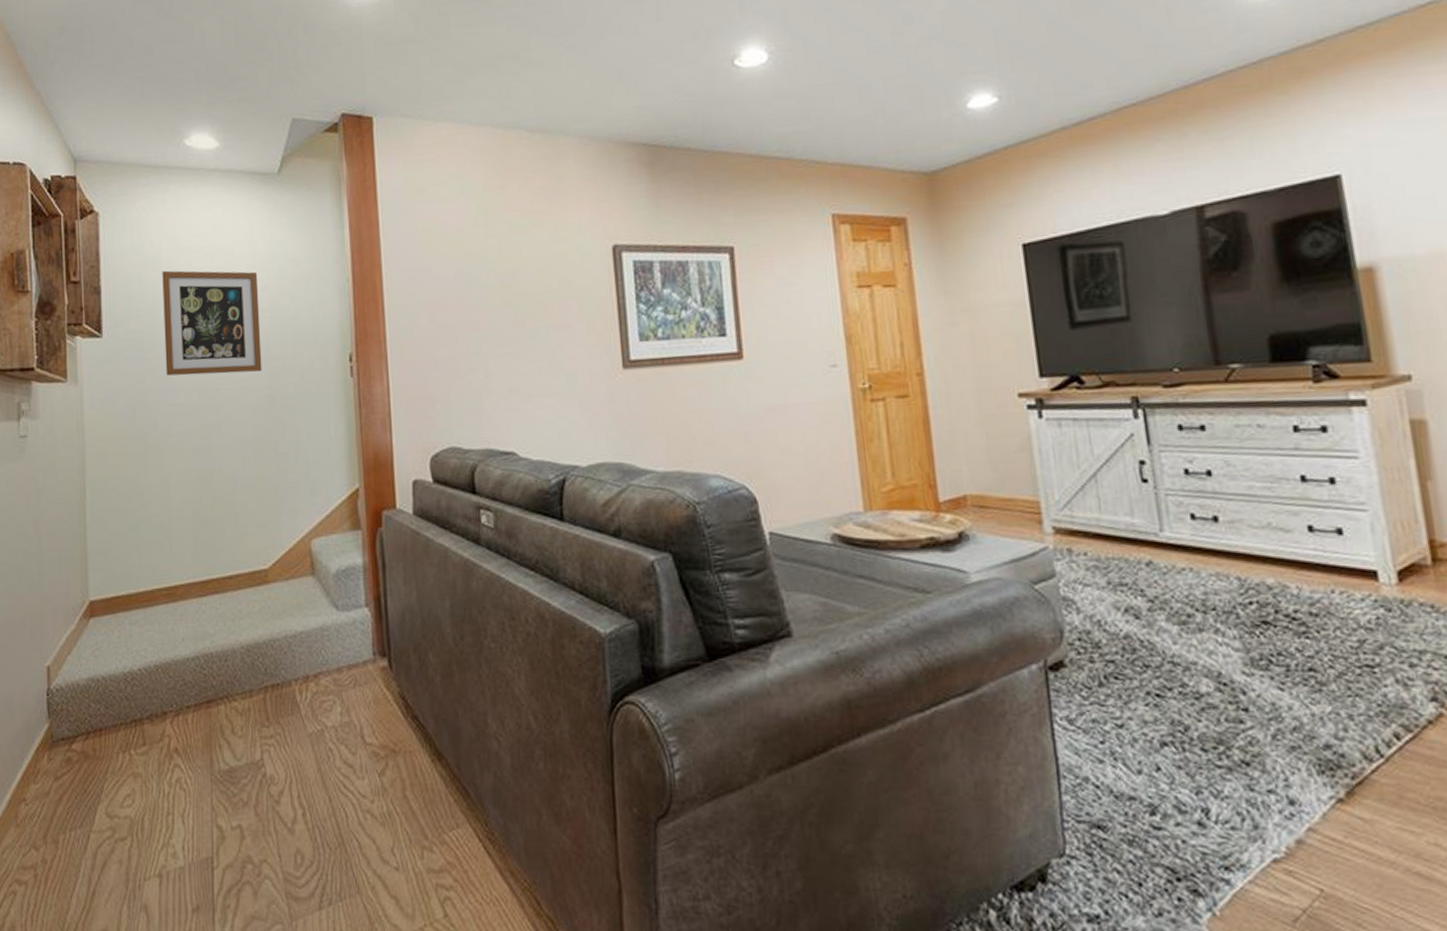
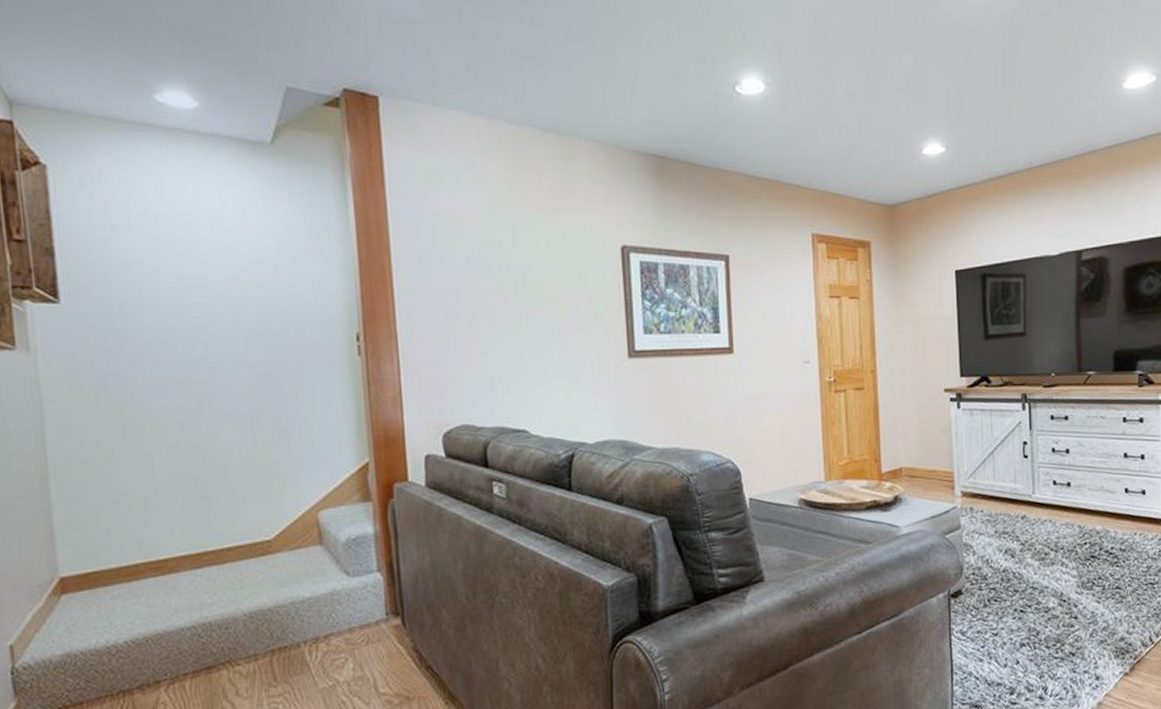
wall art: present [162,270,262,376] -> none [133,236,259,348]

